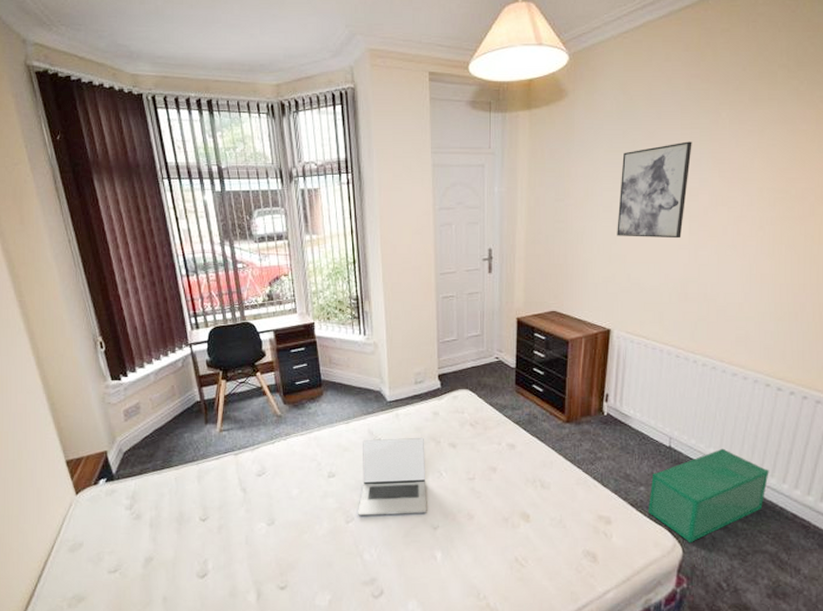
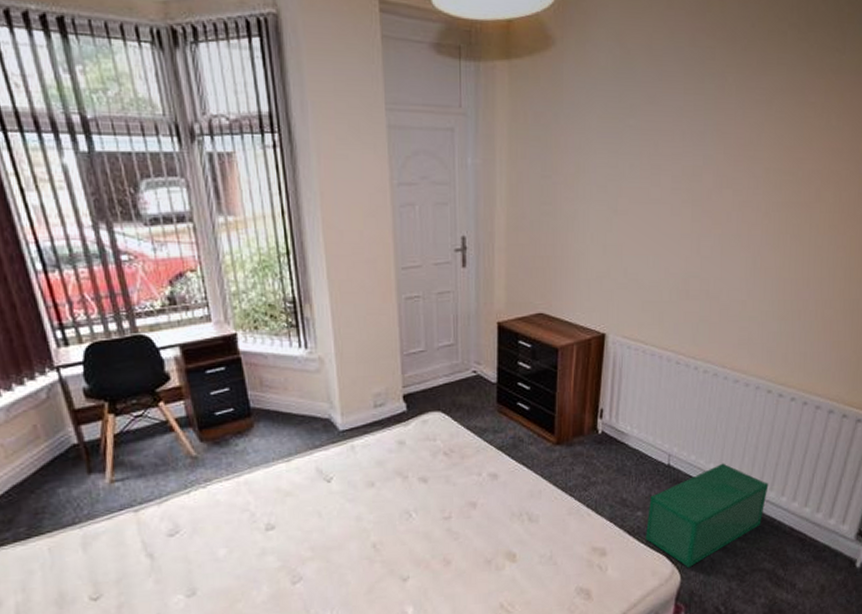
laptop: present [358,437,427,516] -> none [307,472,395,575]
wall art: present [617,141,692,239] -> none [612,110,696,226]

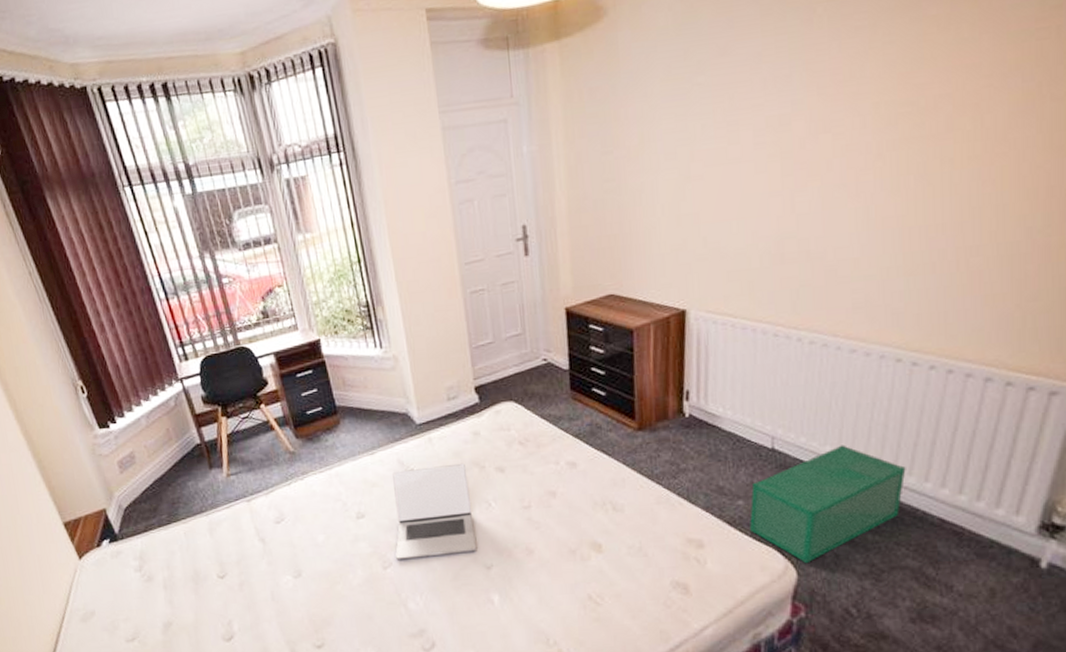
laptop: none [307,472,395,575] -> present [392,463,477,560]

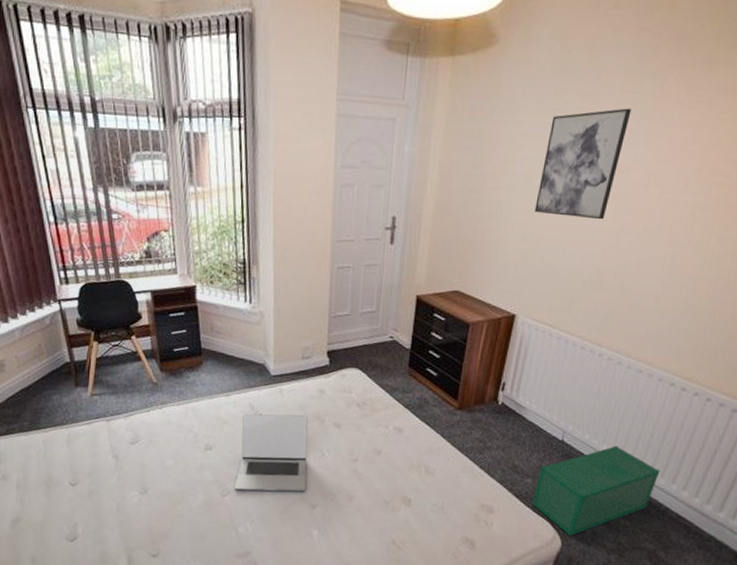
wall art: none [684,52,779,190] -> present [534,108,632,220]

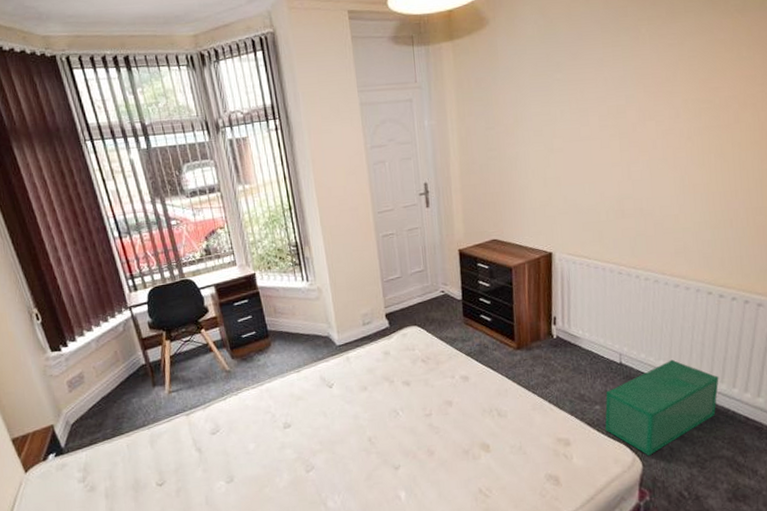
laptop: present [235,413,308,492] -> none [315,378,387,464]
wall art: present [534,108,632,220] -> none [548,59,616,159]

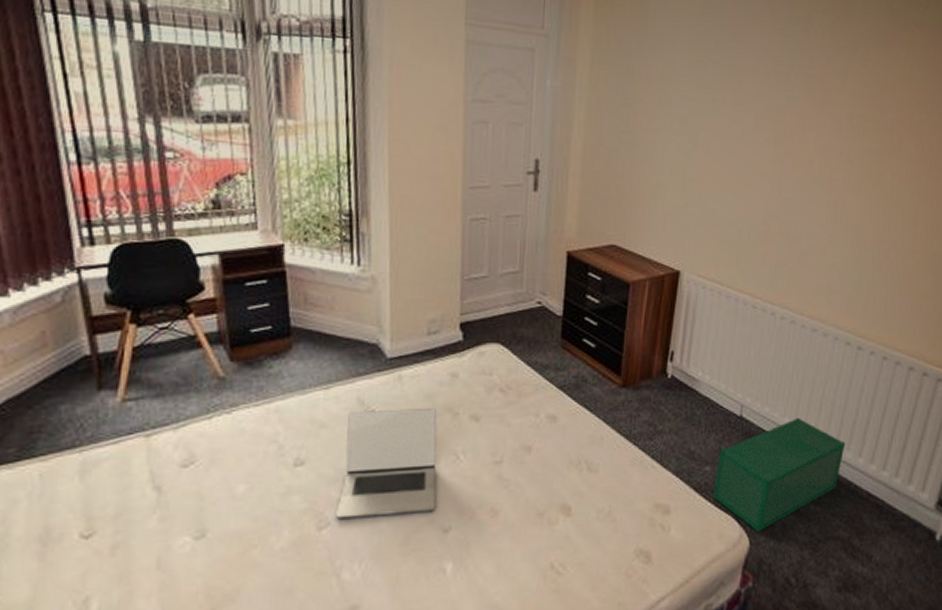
laptop: none [315,378,387,464] -> present [336,407,437,520]

